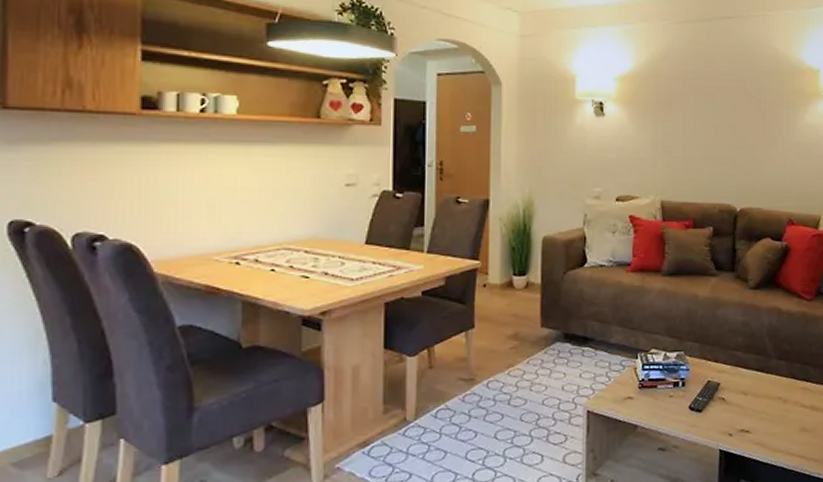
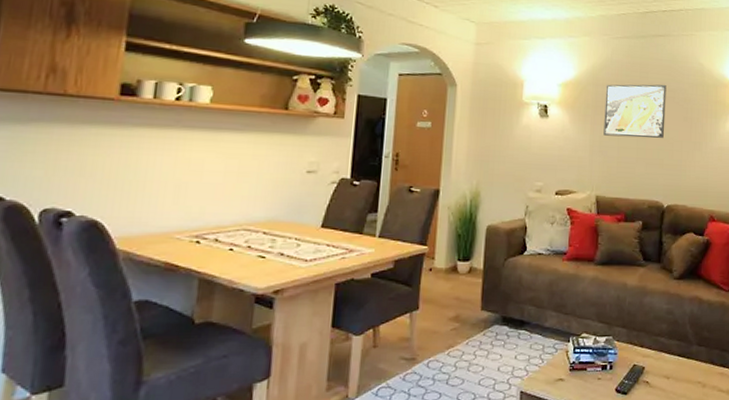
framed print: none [667,73,736,135] -> present [603,84,666,138]

